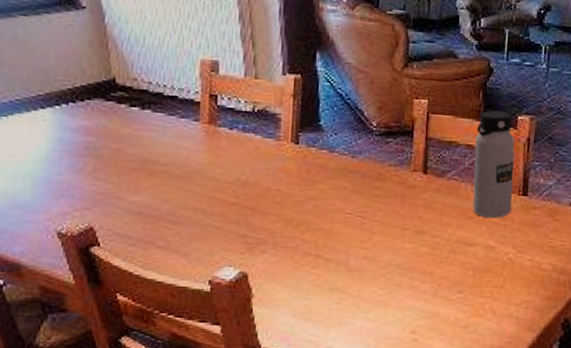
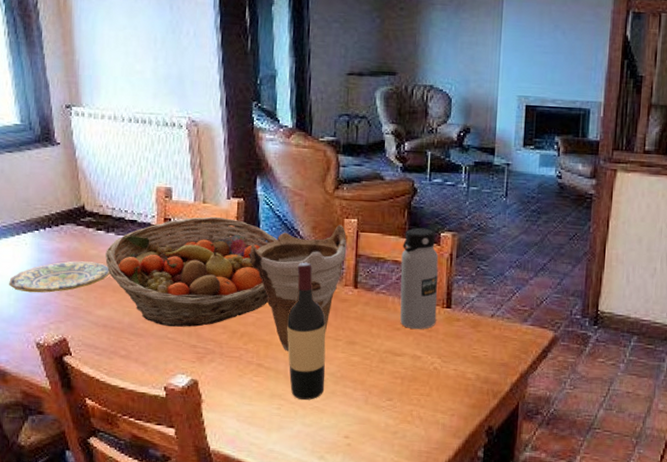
plate: none [24,140,146,176] -> present [9,261,111,293]
fruit basket: none [140,93,339,215] -> present [105,216,277,327]
vase: none [306,105,417,241] -> present [249,224,347,351]
wine bottle: none [348,145,392,293] -> present [286,262,326,400]

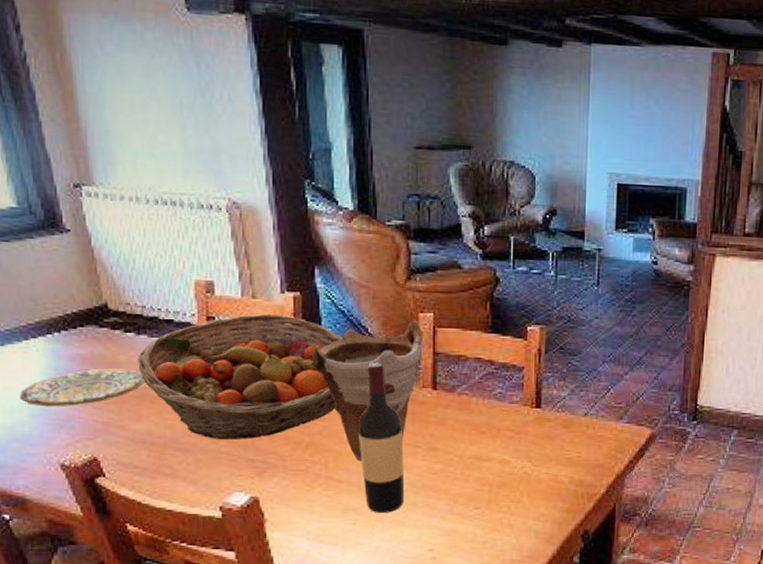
water bottle: present [400,227,439,330] -> none [484,321,526,433]

